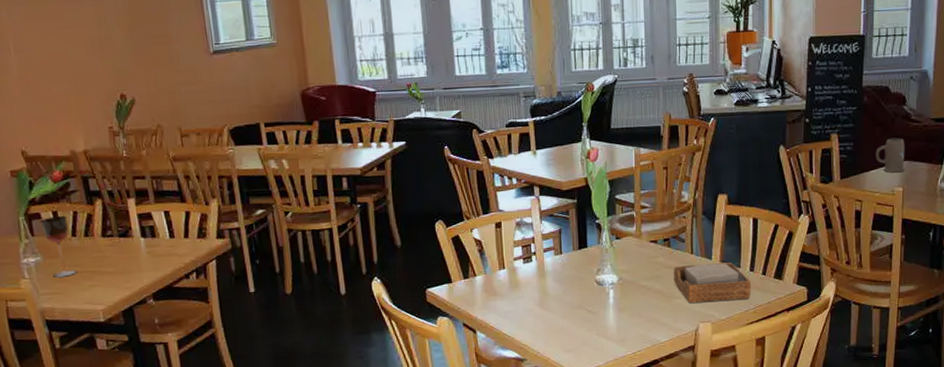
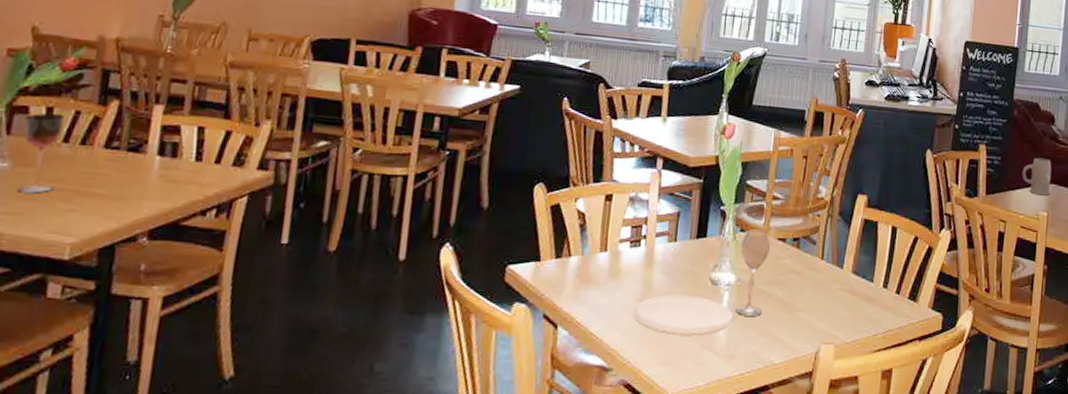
plate: none [535,295,620,329] -> present [633,294,733,336]
wineglass: none [617,236,645,308] -> present [735,229,770,317]
napkin holder: present [673,262,751,303] -> none [798,272,883,321]

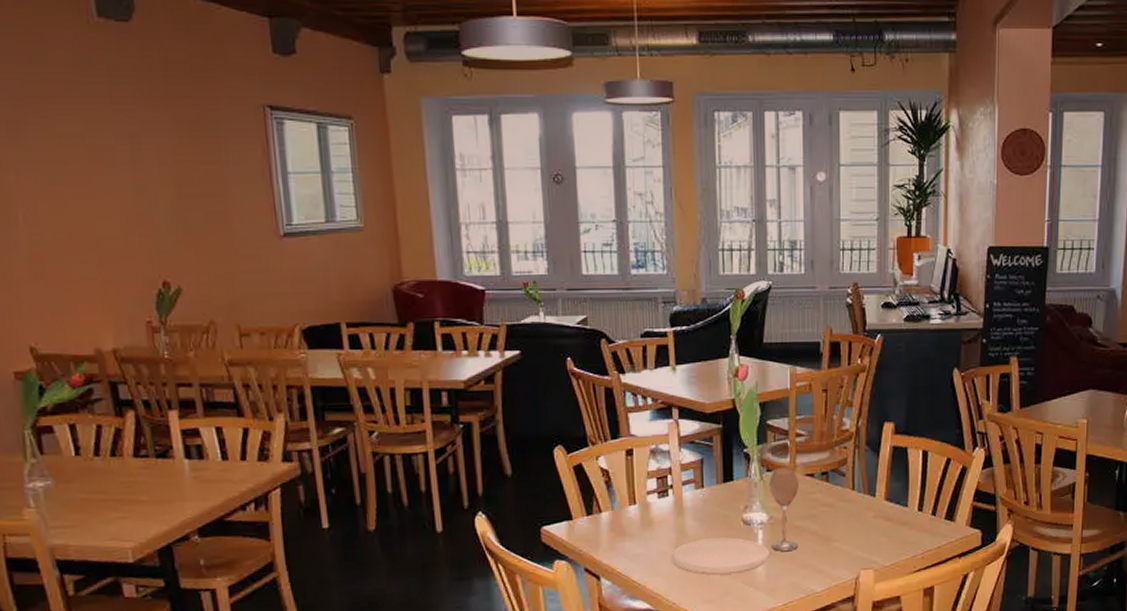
wineglass: present [17,112,65,194] -> none [52,429,99,507]
beer mug: present [1022,157,1052,196] -> none [1058,363,1090,403]

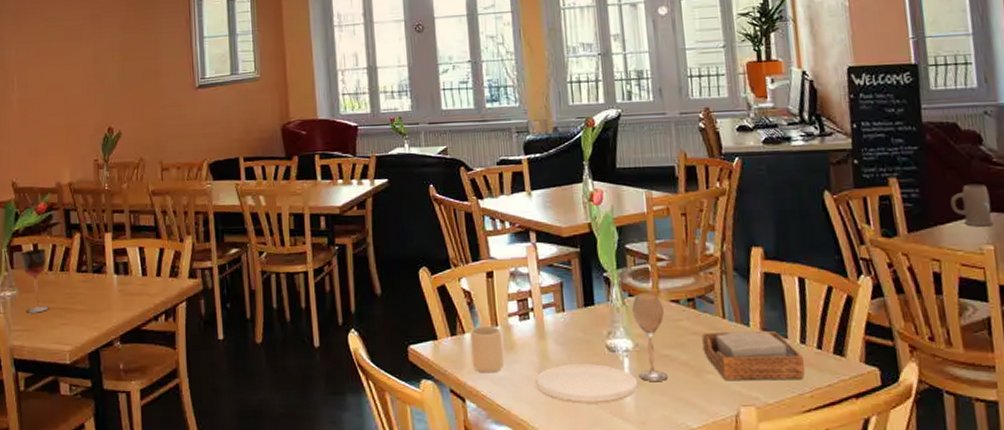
wineglass: none [52,429,99,507] -> present [20,248,49,313]
cup: none [607,504,640,551] -> present [470,326,504,373]
napkin holder: none [832,500,919,547] -> present [701,330,805,381]
beer mug: none [1058,363,1090,403] -> present [950,184,993,227]

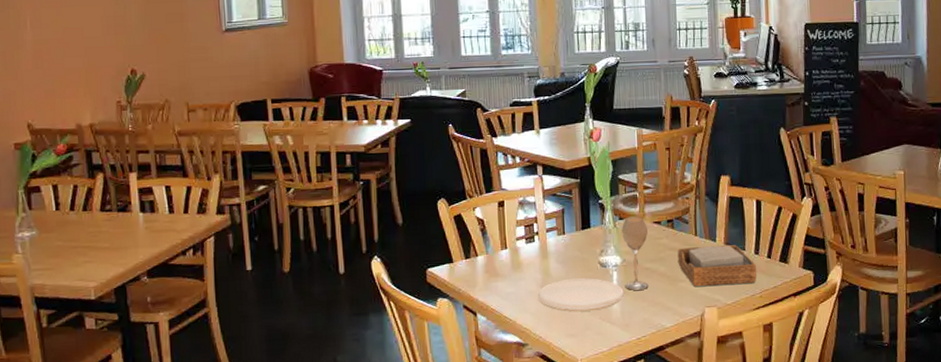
wineglass: present [20,248,49,313] -> none [39,189,71,253]
cup: present [470,326,504,373] -> none [482,249,511,290]
beer mug: present [950,184,993,227] -> none [875,121,905,157]

